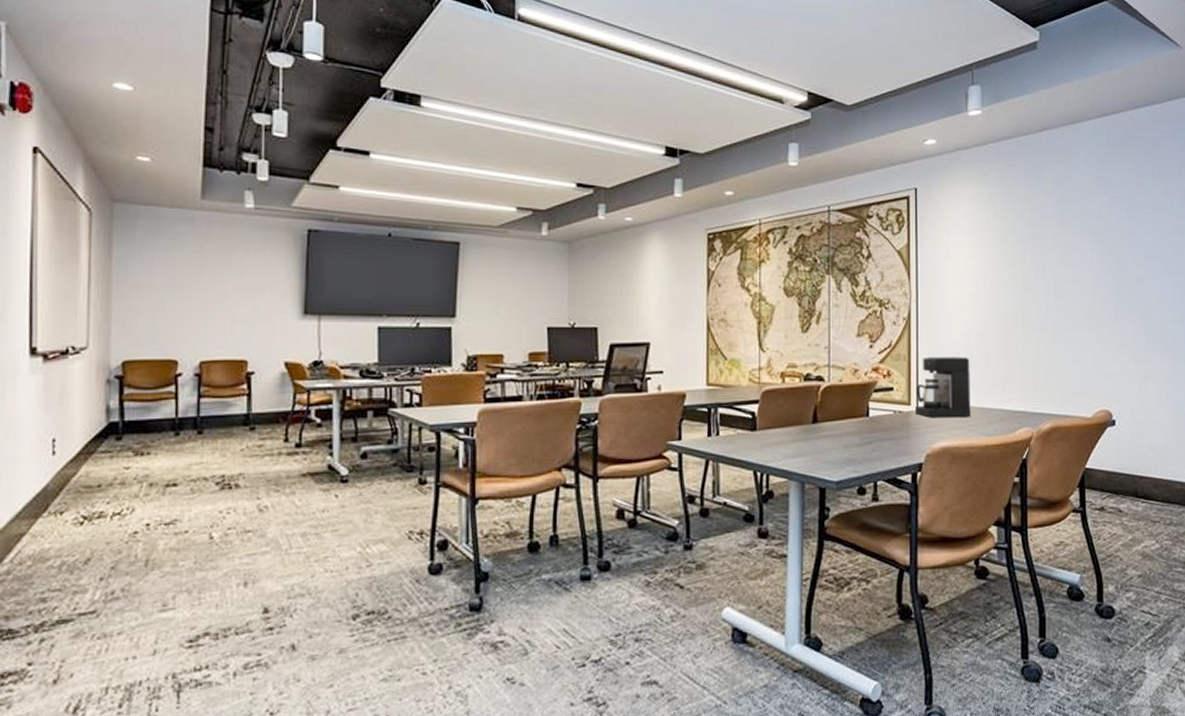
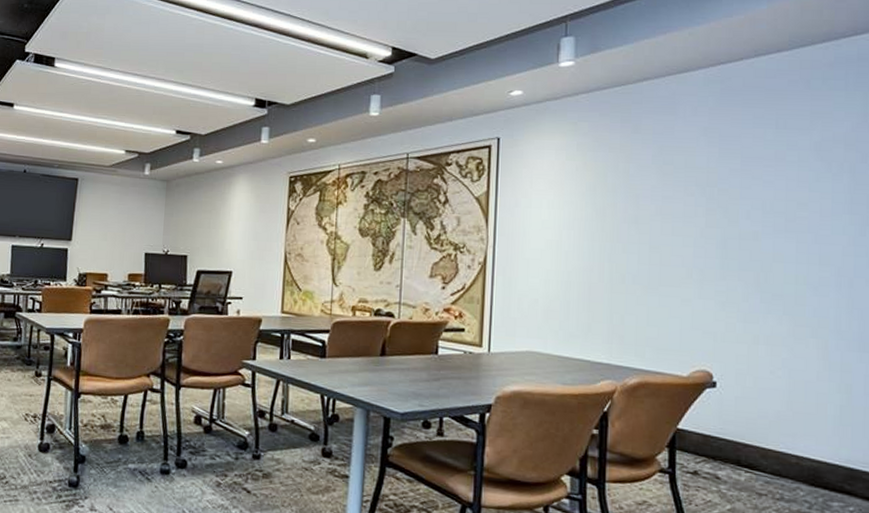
coffee maker: present [914,357,971,418] -> none [486,301,549,365]

